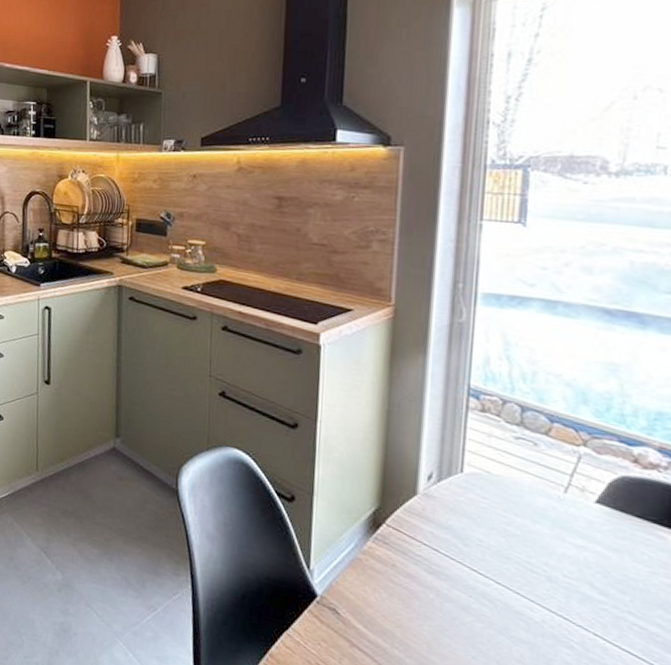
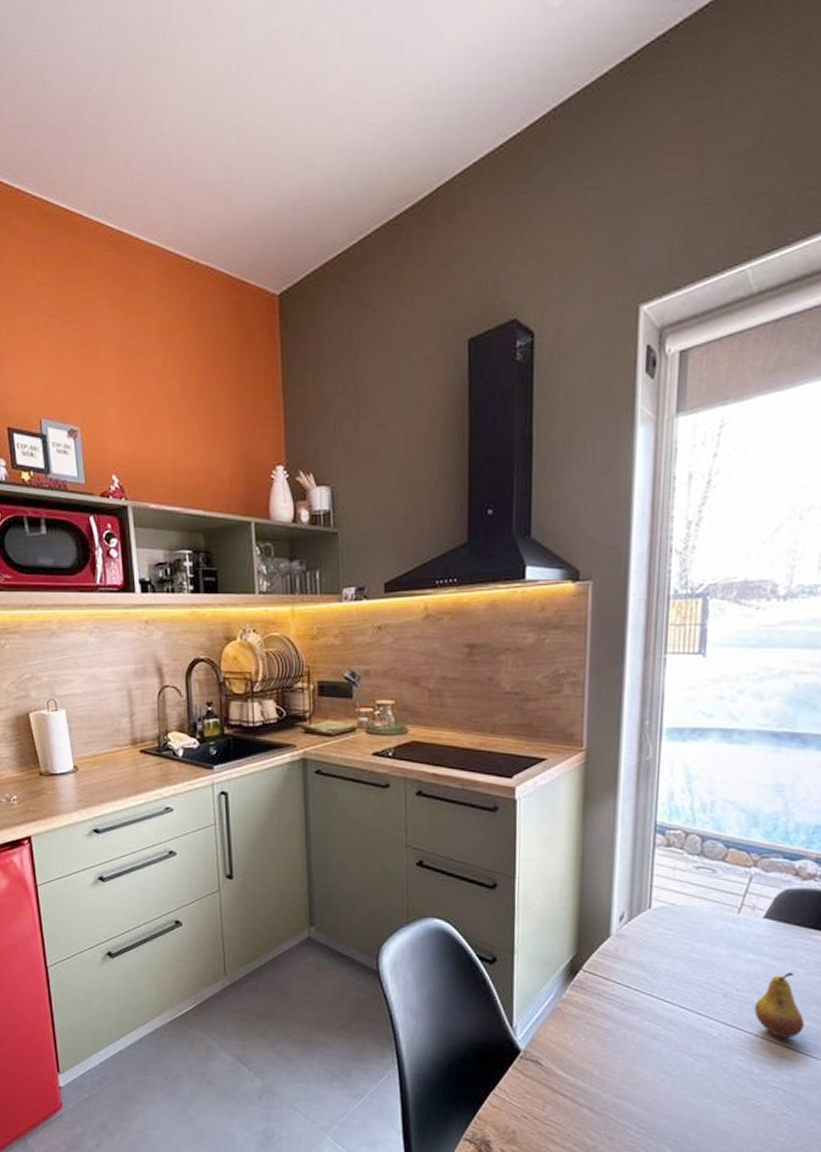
fruit: none [585,567,648,642] -> present [754,972,805,1039]

